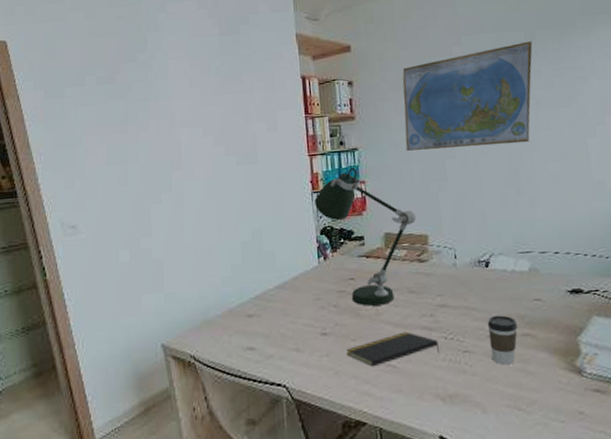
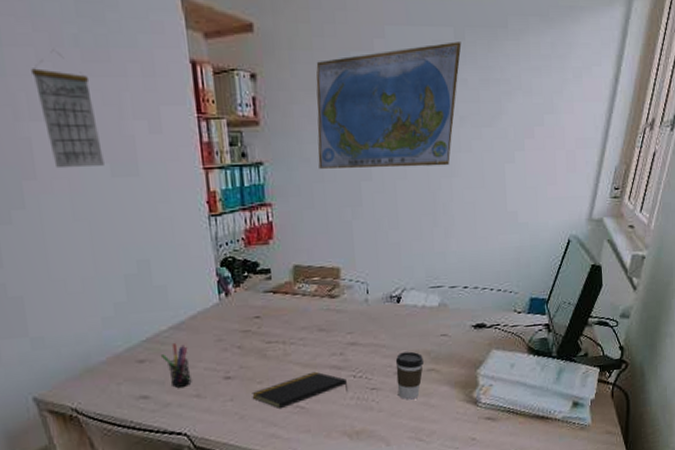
calendar: none [186,78,232,161] -> present [31,49,104,169]
pen holder: none [266,301,292,341] -> present [160,343,192,388]
desk lamp: present [314,167,416,306] -> none [212,186,328,347]

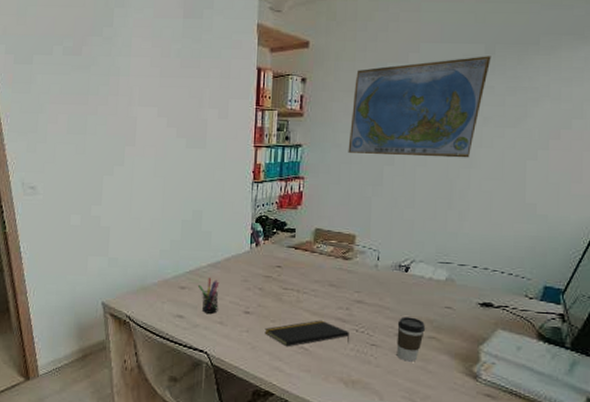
calendar: present [31,49,104,169] -> none [146,59,183,140]

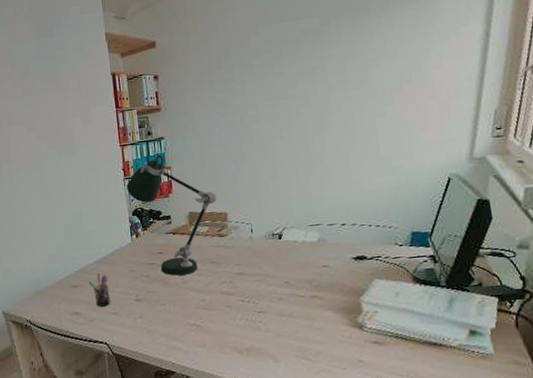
desk lamp: none [254,162,347,294] -> present [126,154,217,276]
notepad: present [264,320,350,347] -> none [157,296,238,327]
world map: present [348,56,491,158] -> none [203,27,327,138]
coffee cup: present [396,316,426,362] -> none [279,280,307,323]

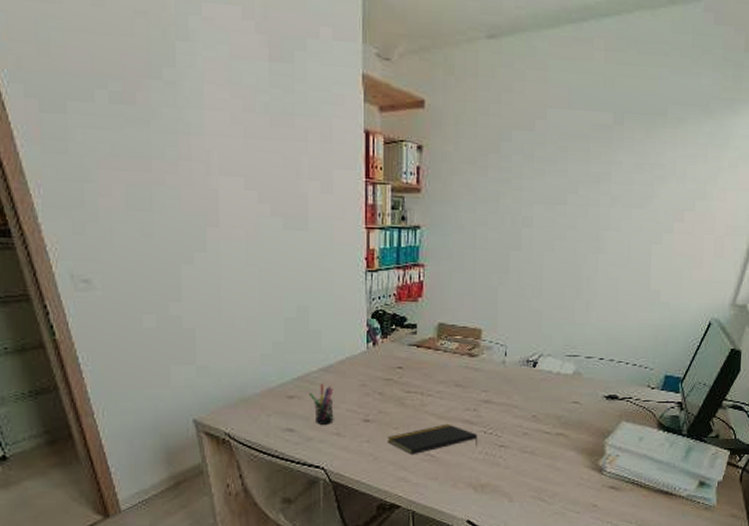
desk lamp: present [126,154,217,276] -> none [368,247,472,396]
notepad: none [157,296,238,327] -> present [387,423,478,455]

